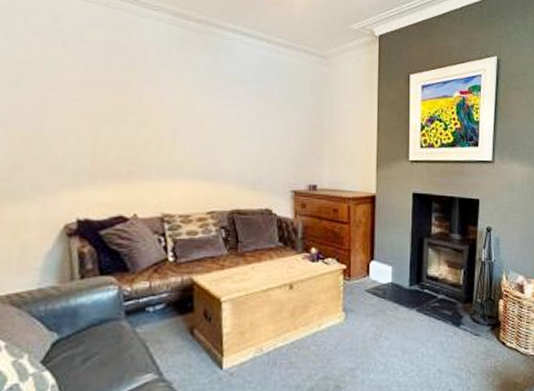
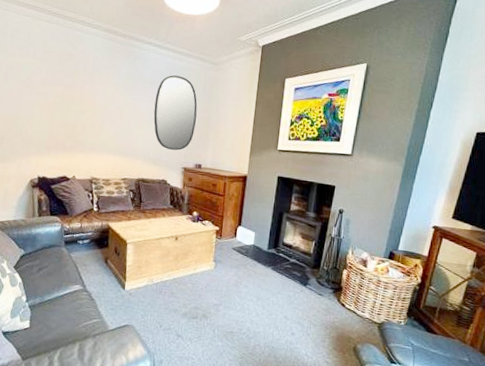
home mirror: none [247,72,305,169] -> present [153,75,198,151]

